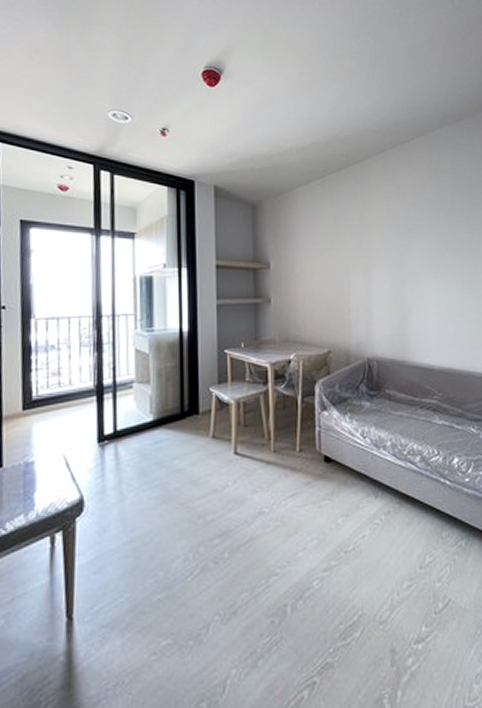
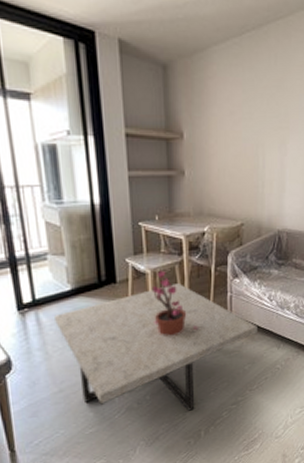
coffee table: none [133,416,350,577] -> present [55,284,257,411]
potted plant: none [236,400,285,477] -> present [152,270,199,336]

